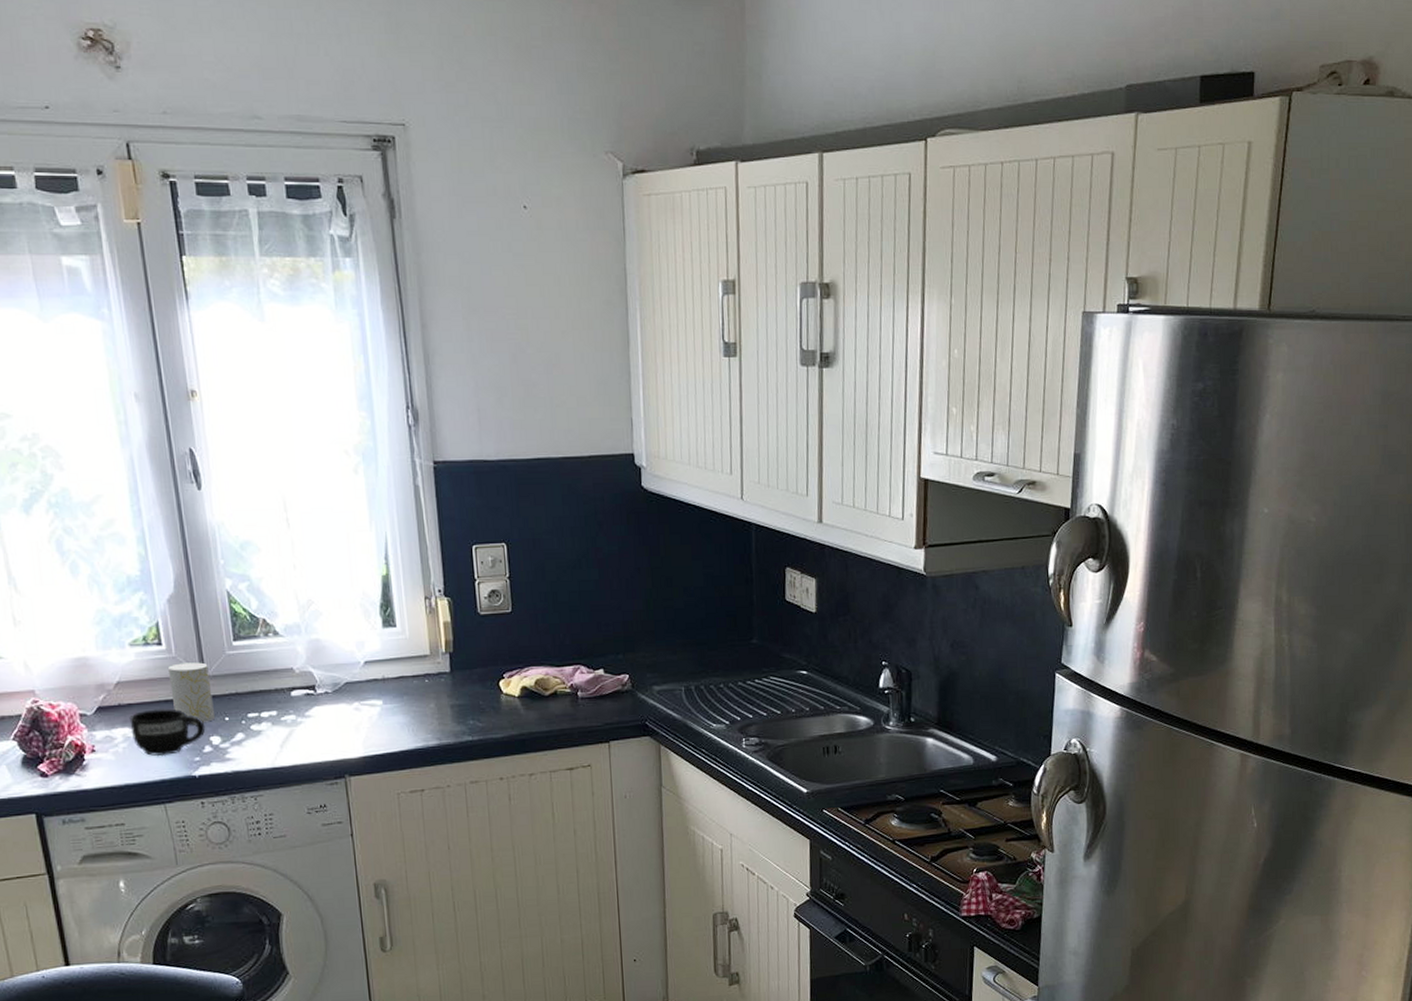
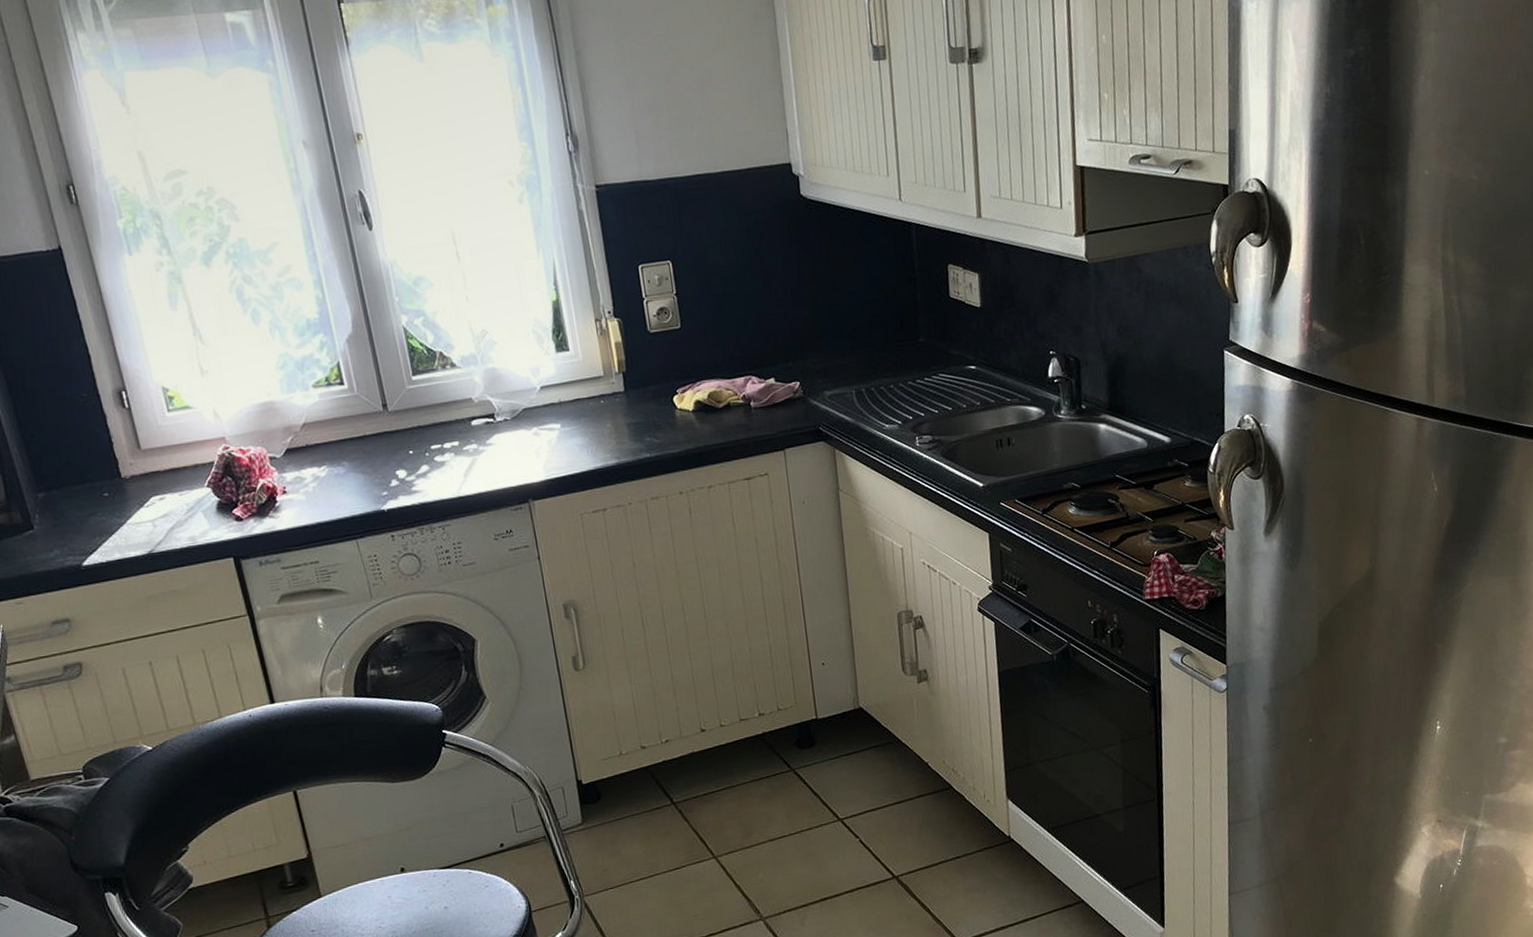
mug: present [129,708,206,757] -> none [317,446,391,494]
cup: present [167,662,215,722] -> none [350,398,399,457]

